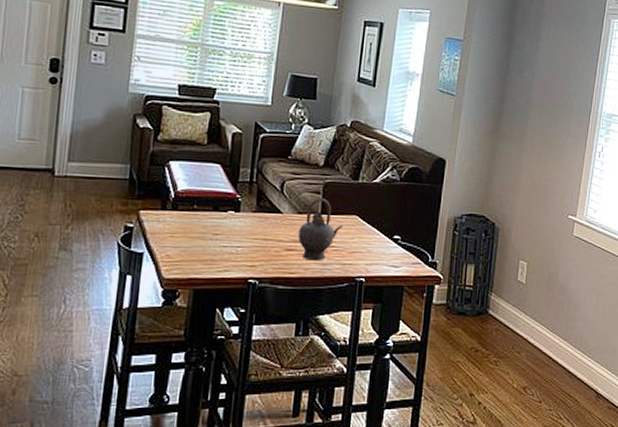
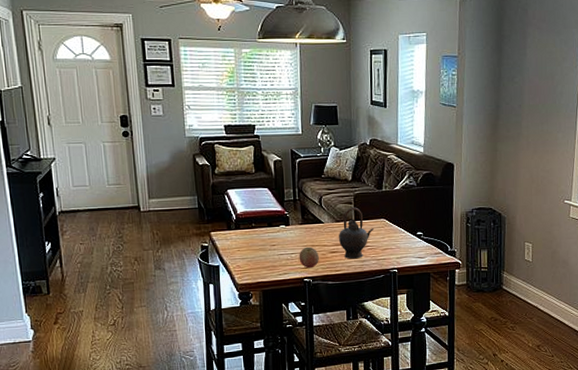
fruit: none [245,240,271,267] -> present [299,246,319,269]

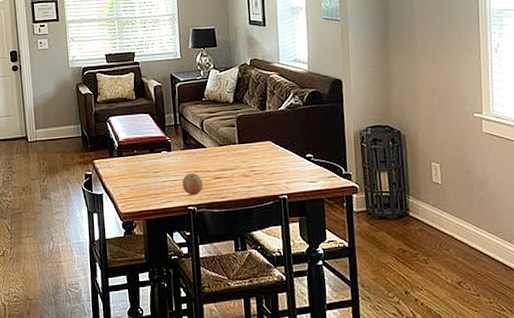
teapot: present [339,207,374,259] -> none [222,130,259,185]

